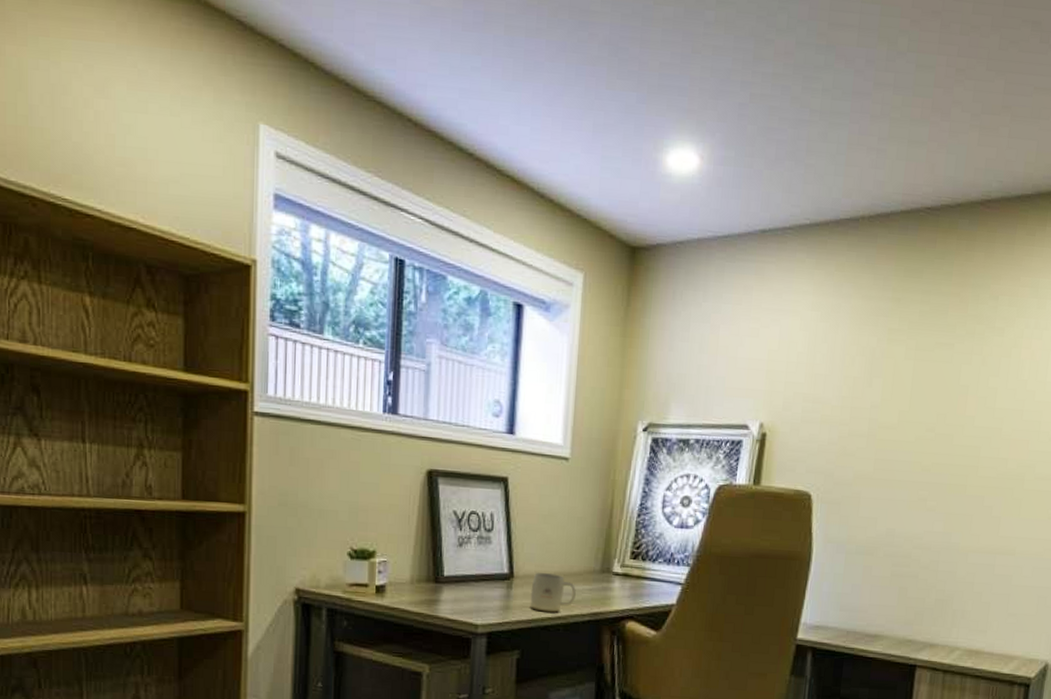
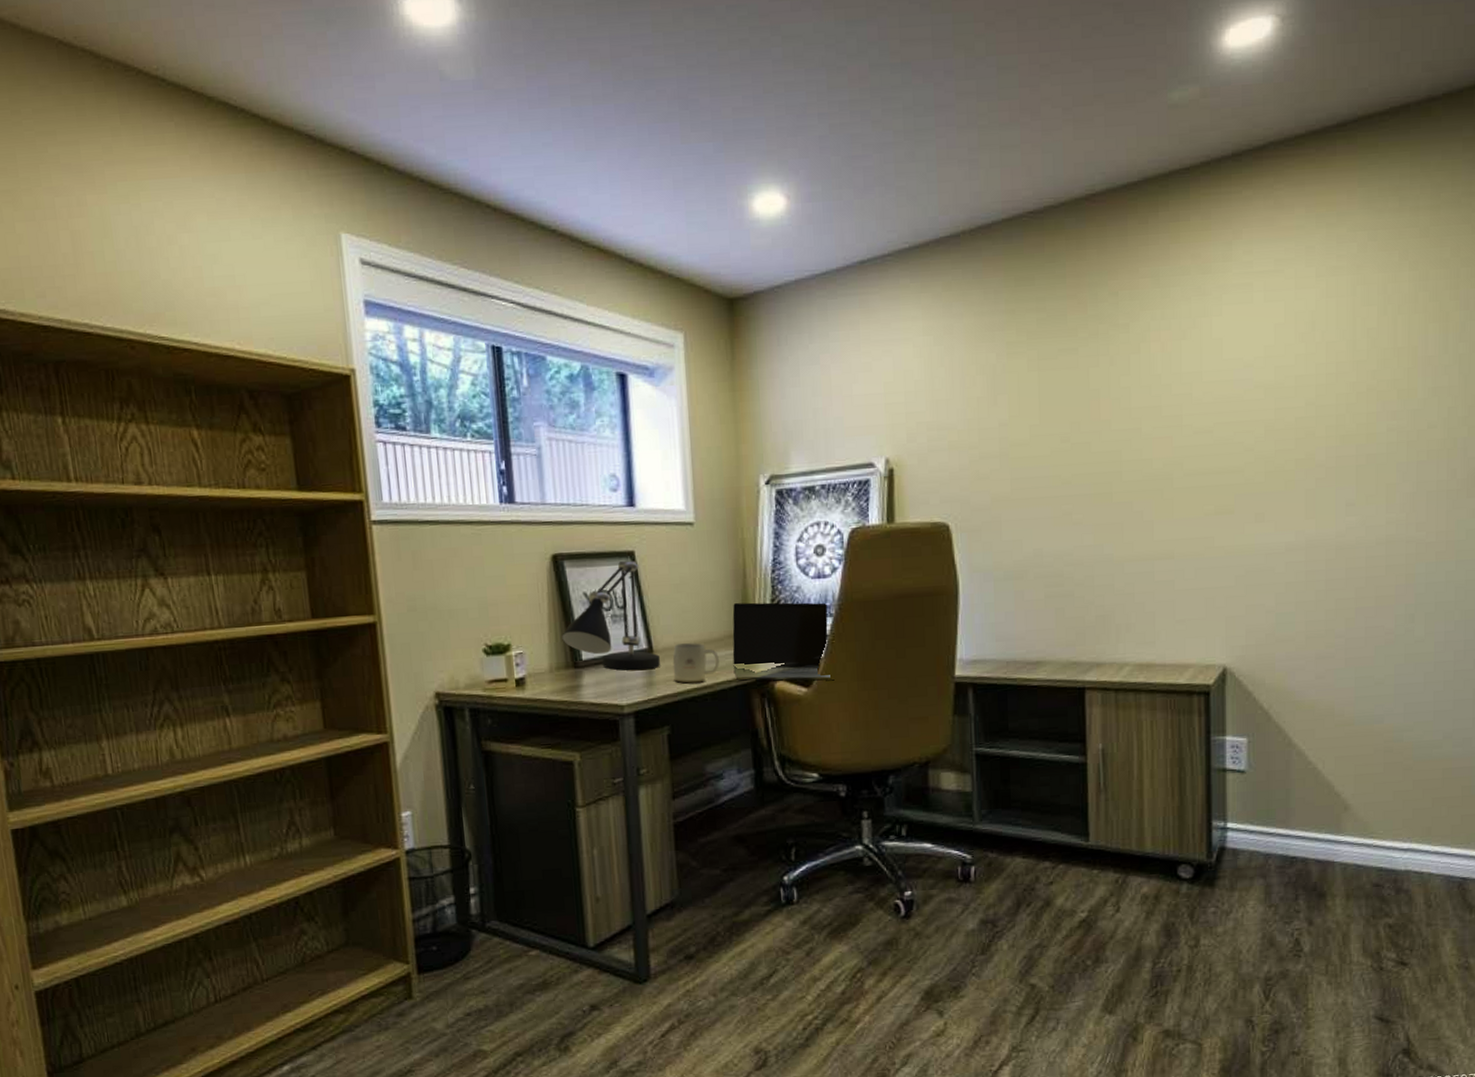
desk lamp: none [427,486,519,594] -> present [562,561,660,671]
laptop: none [588,541,687,628] -> present [732,602,834,681]

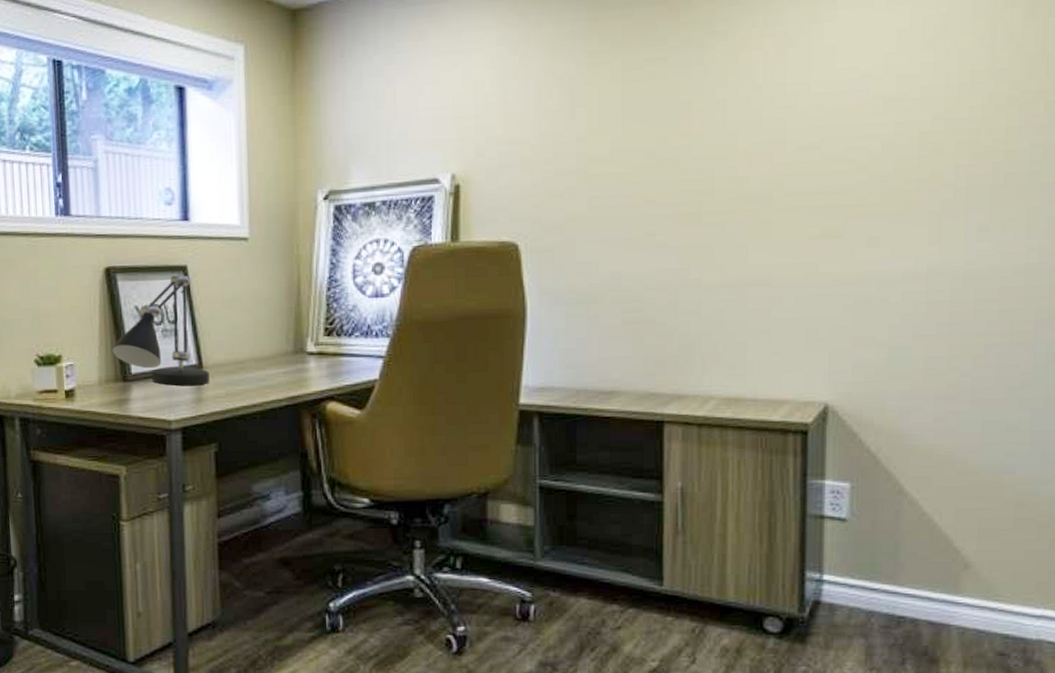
mug: present [672,643,719,684] -> none [222,360,270,401]
laptop: present [732,602,834,681] -> none [284,320,389,404]

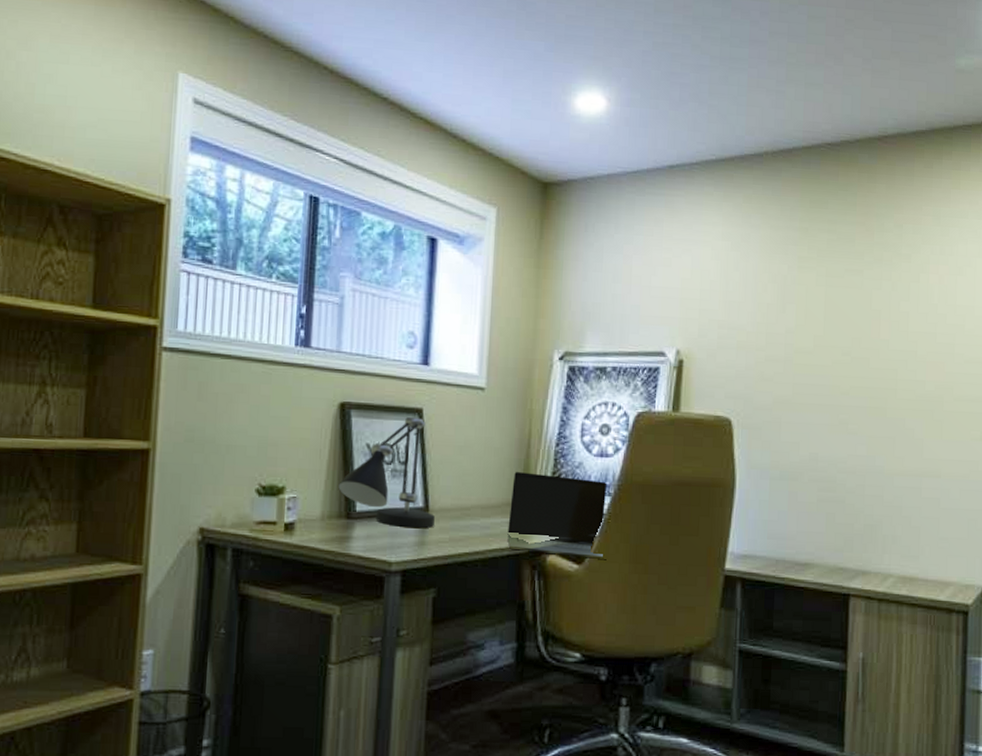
laptop: none [284,320,389,404] -> present [507,472,608,560]

